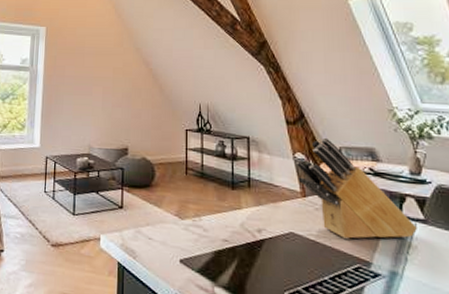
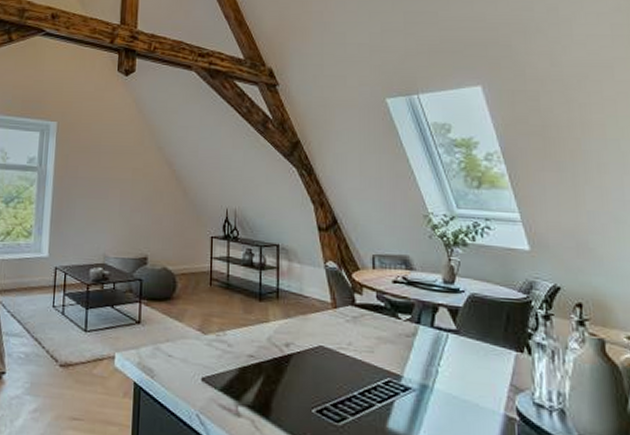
knife block: present [296,137,417,239] -> none [327,244,449,352]

